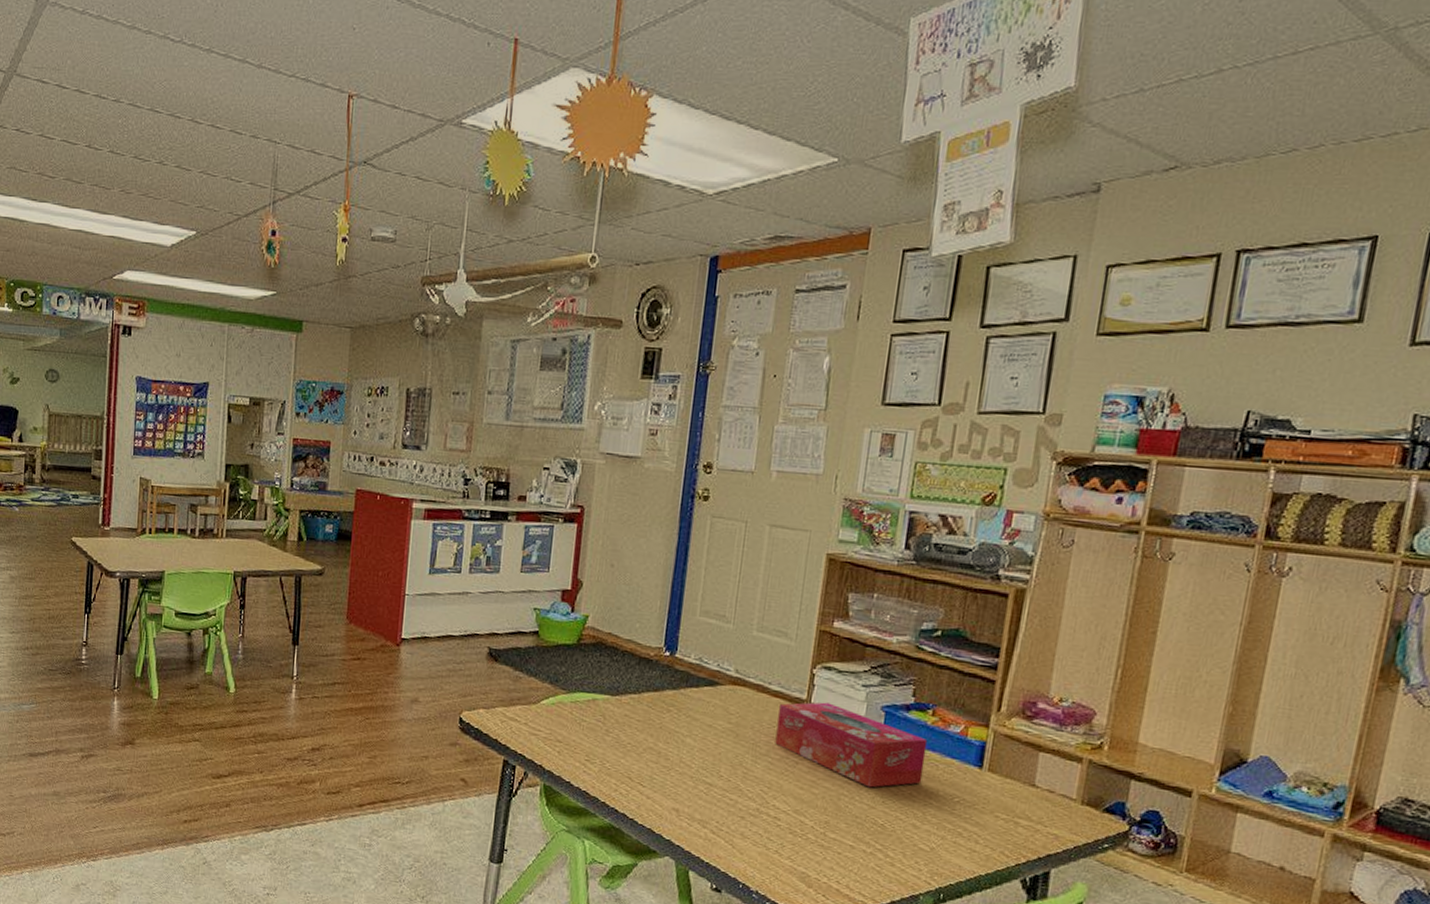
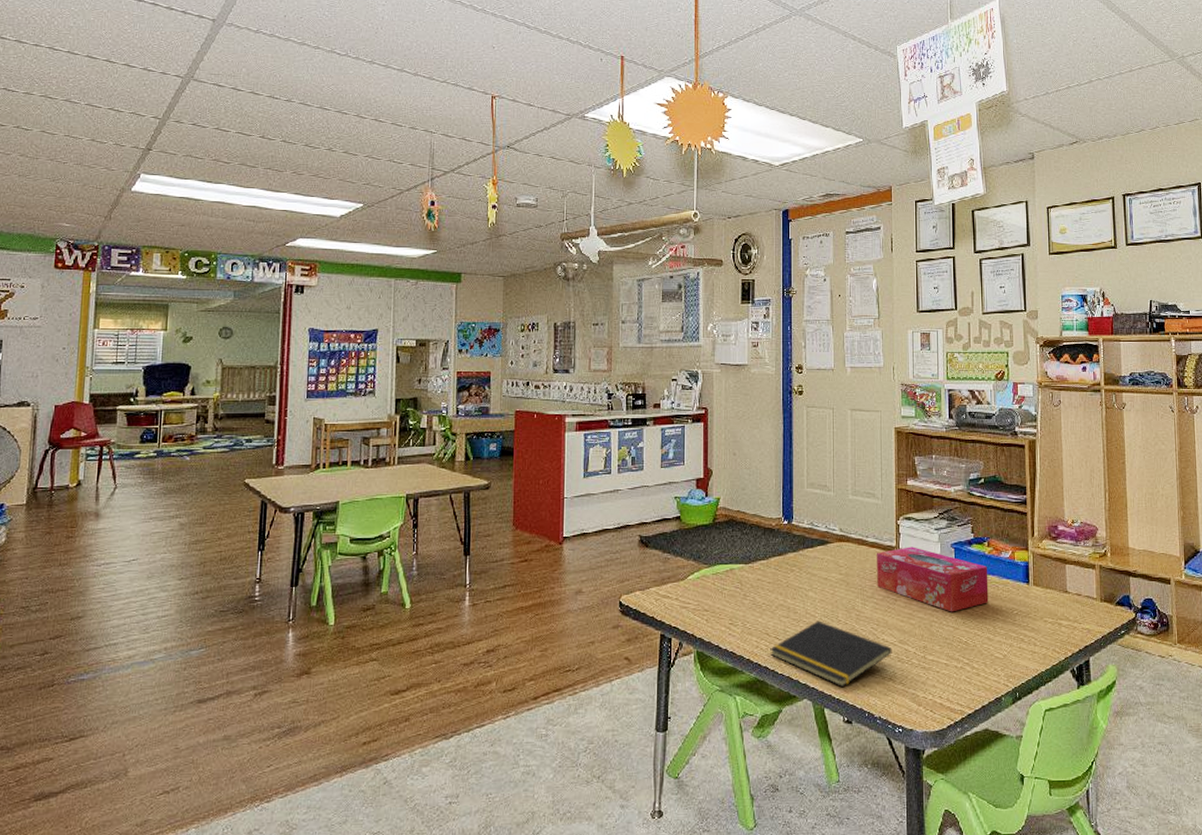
notepad: none [630,772,784,851] -> present [770,620,892,687]

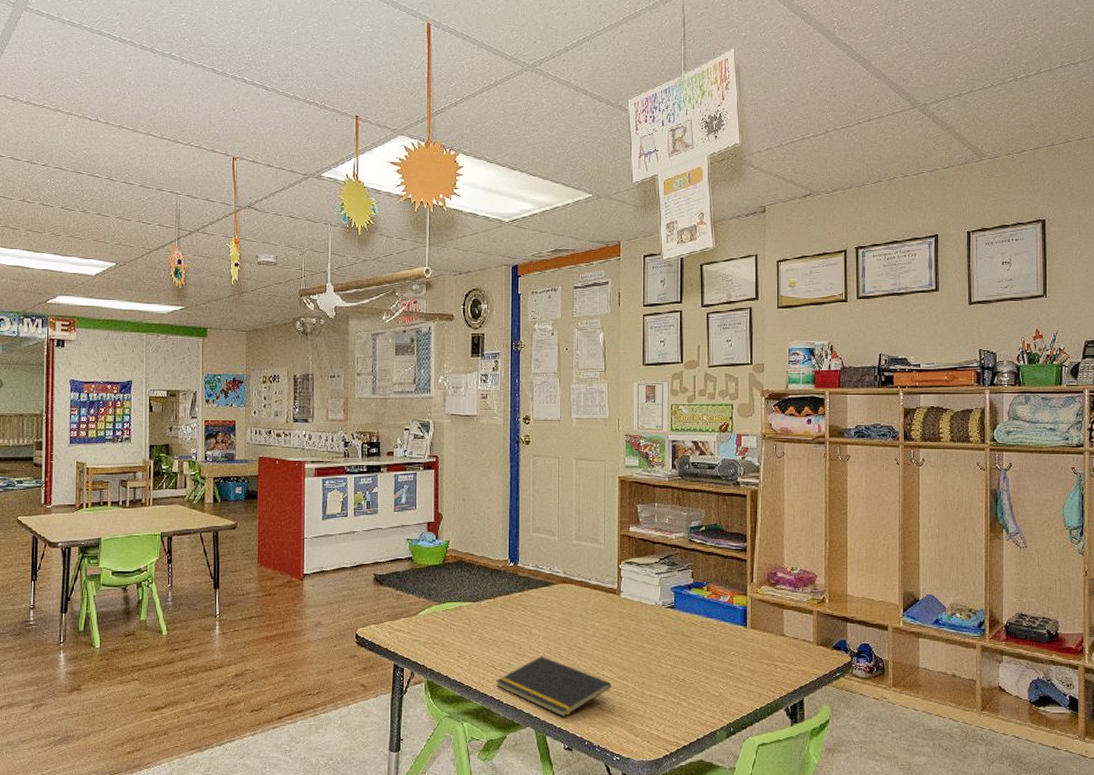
tissue box: present [877,547,989,612] -> none [598,589,707,652]

